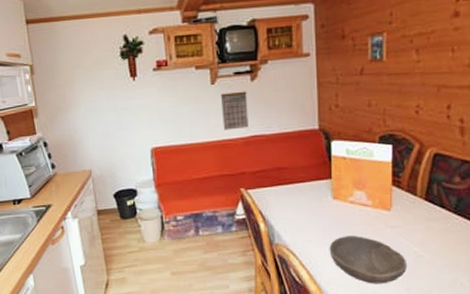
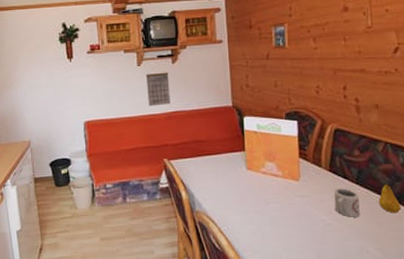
bowl: present [329,236,408,284] -> none [245,204,318,251]
cup: none [428,218,456,249] -> present [333,189,360,217]

